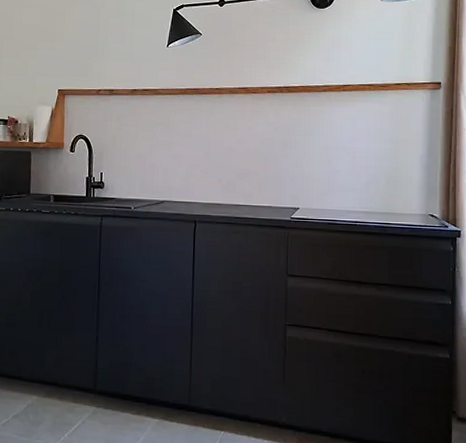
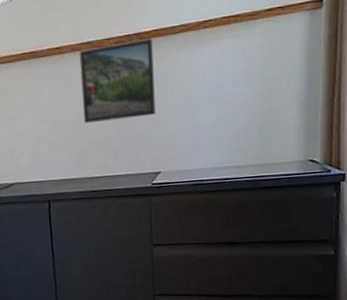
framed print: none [234,92,299,157] -> present [79,38,156,123]

